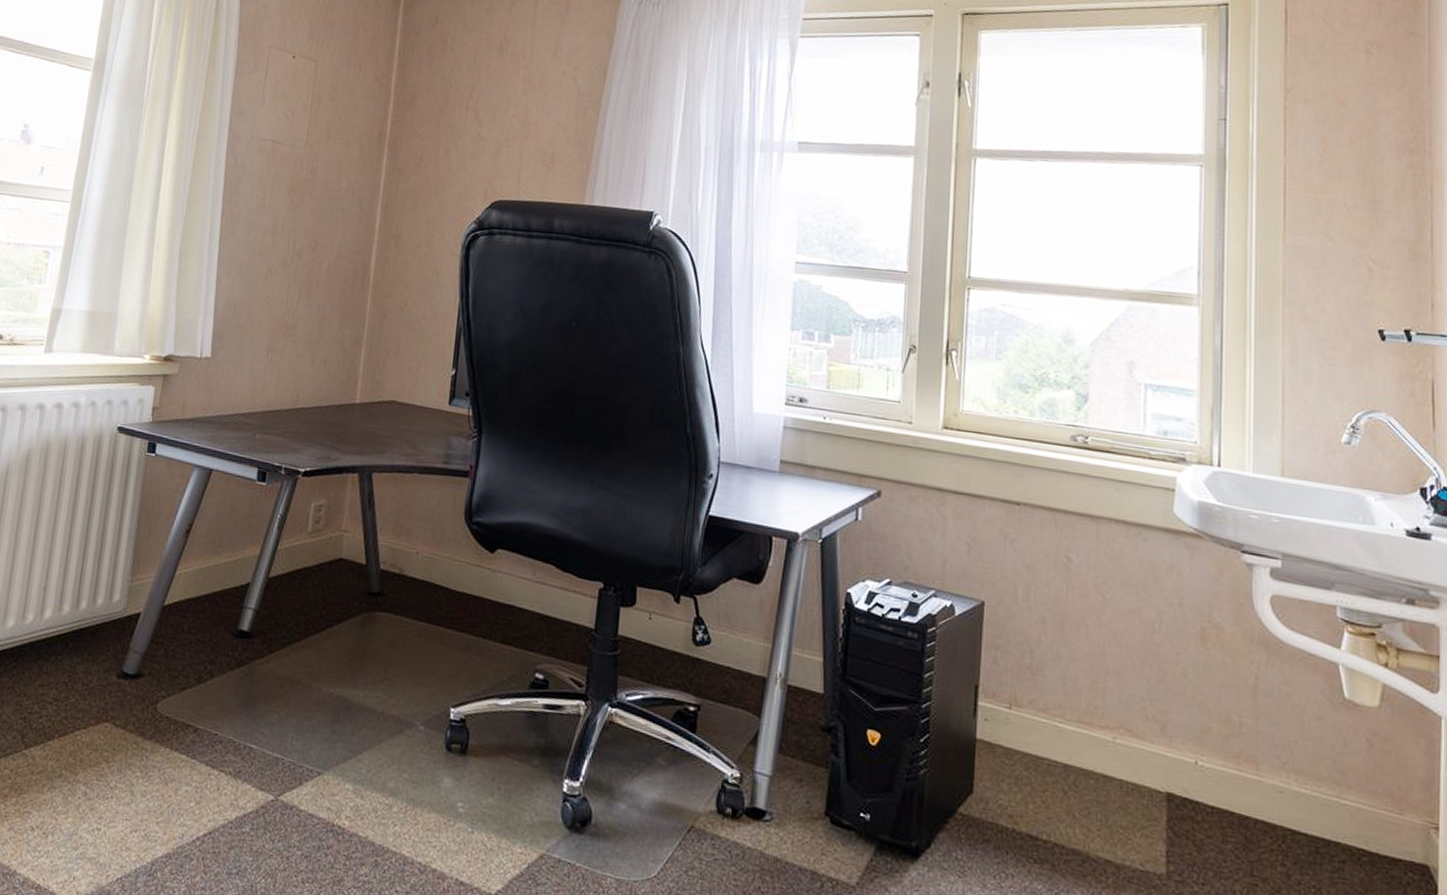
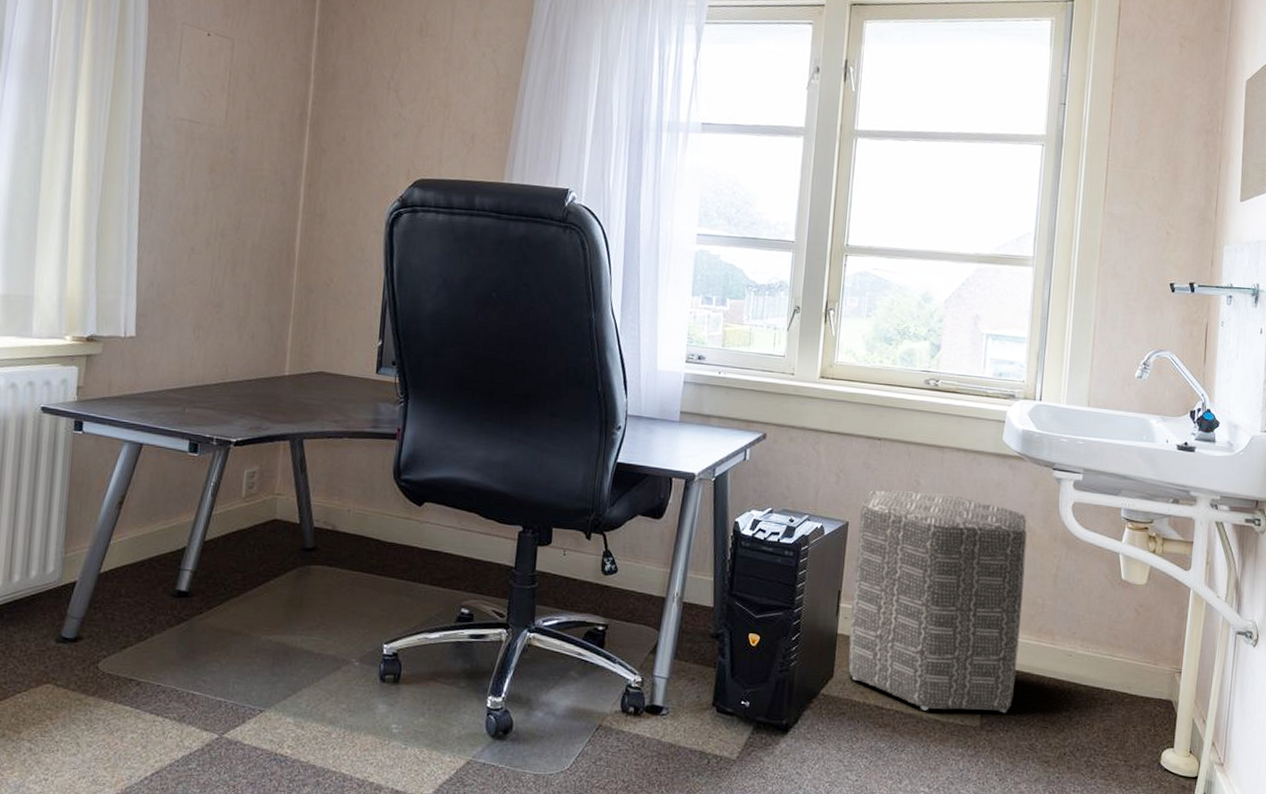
ottoman: none [990,565,1213,861] -> present [848,490,1027,713]

